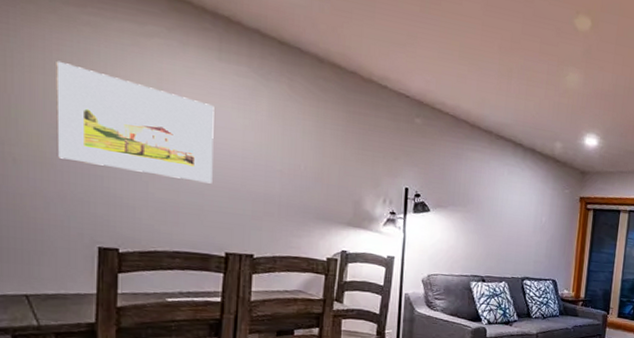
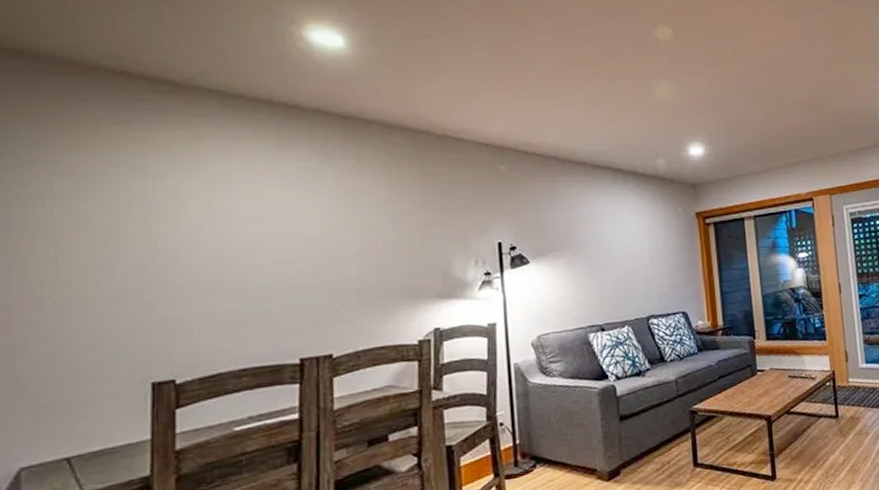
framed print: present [56,60,214,184] -> none [100,184,279,290]

